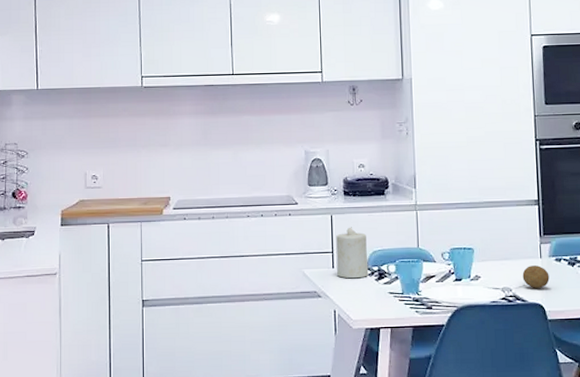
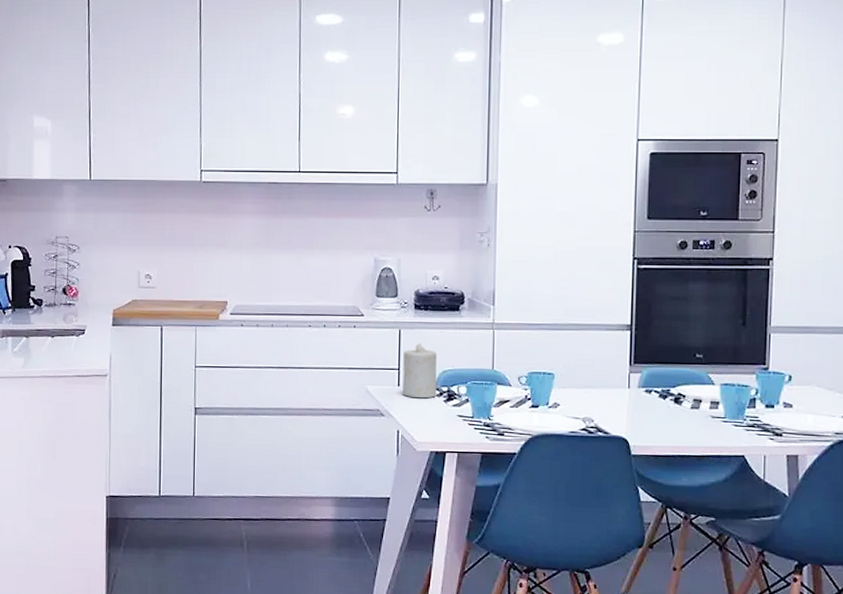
fruit: present [522,265,550,288] -> none [606,396,637,421]

